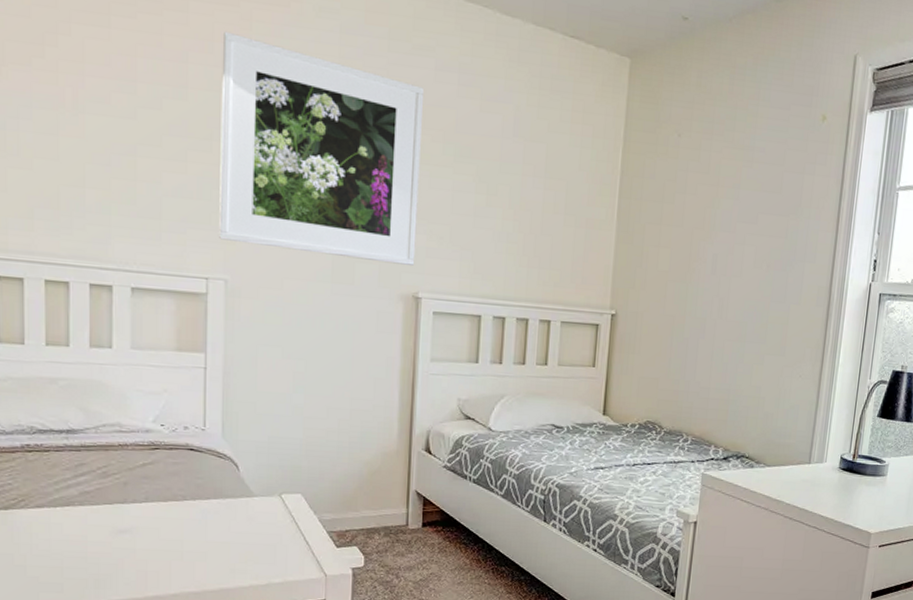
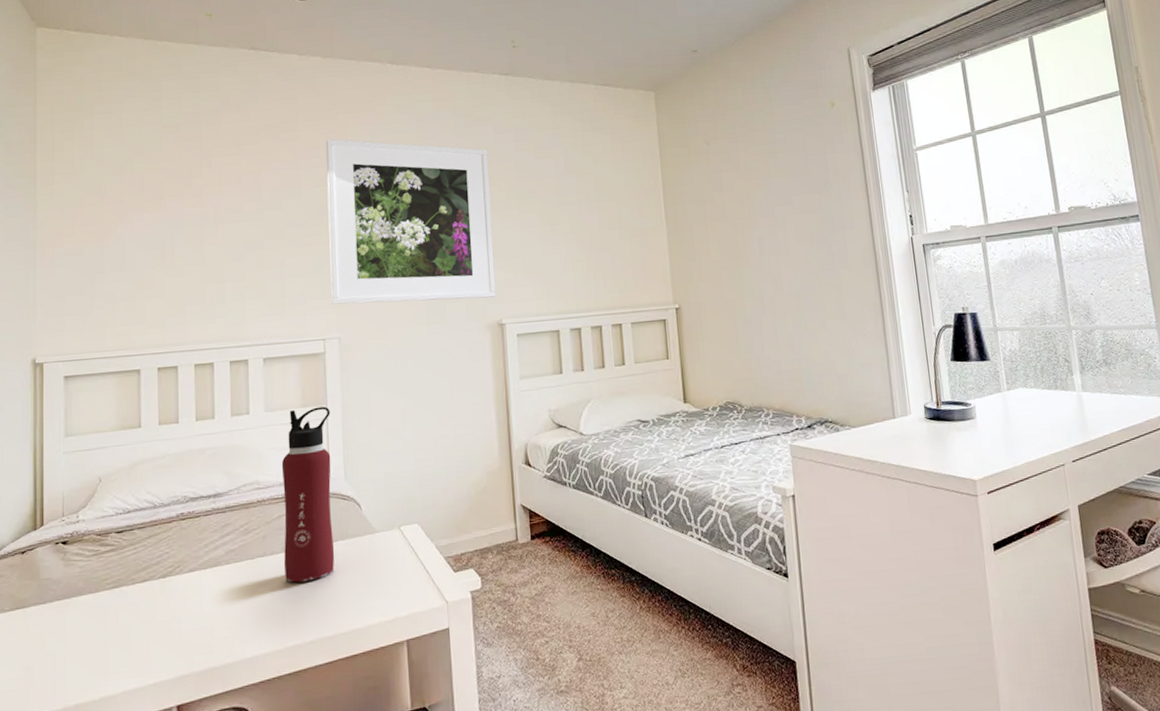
water bottle: none [148,352,210,535] -> present [281,406,335,583]

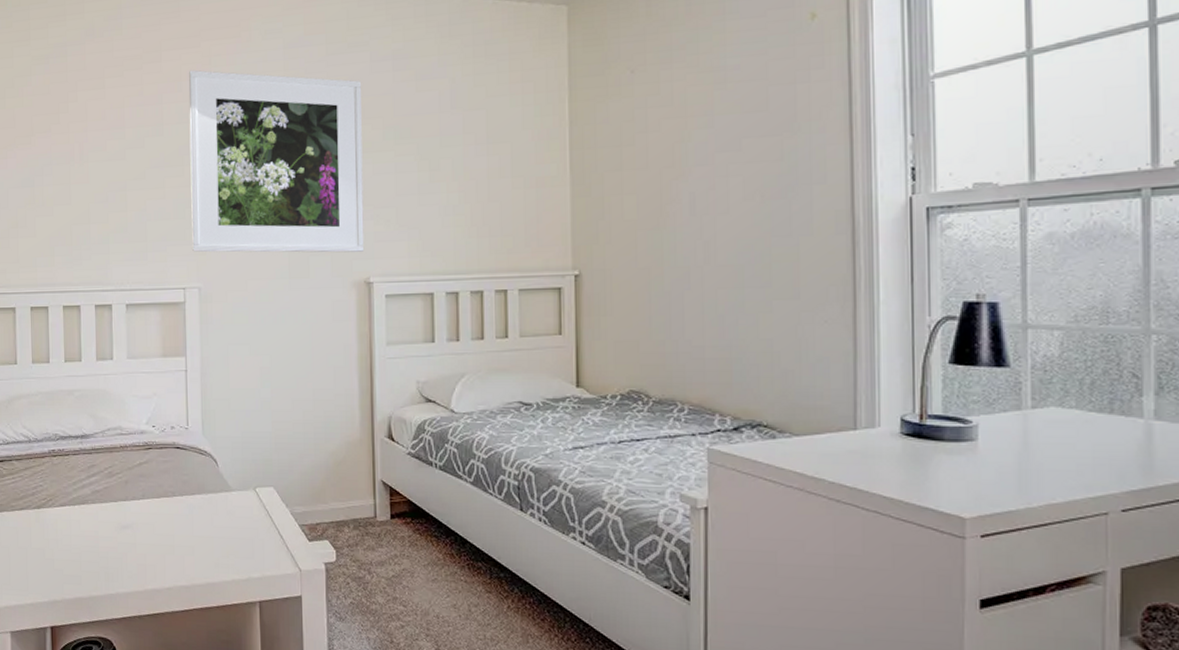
water bottle: present [281,406,335,583] -> none [142,358,192,530]

